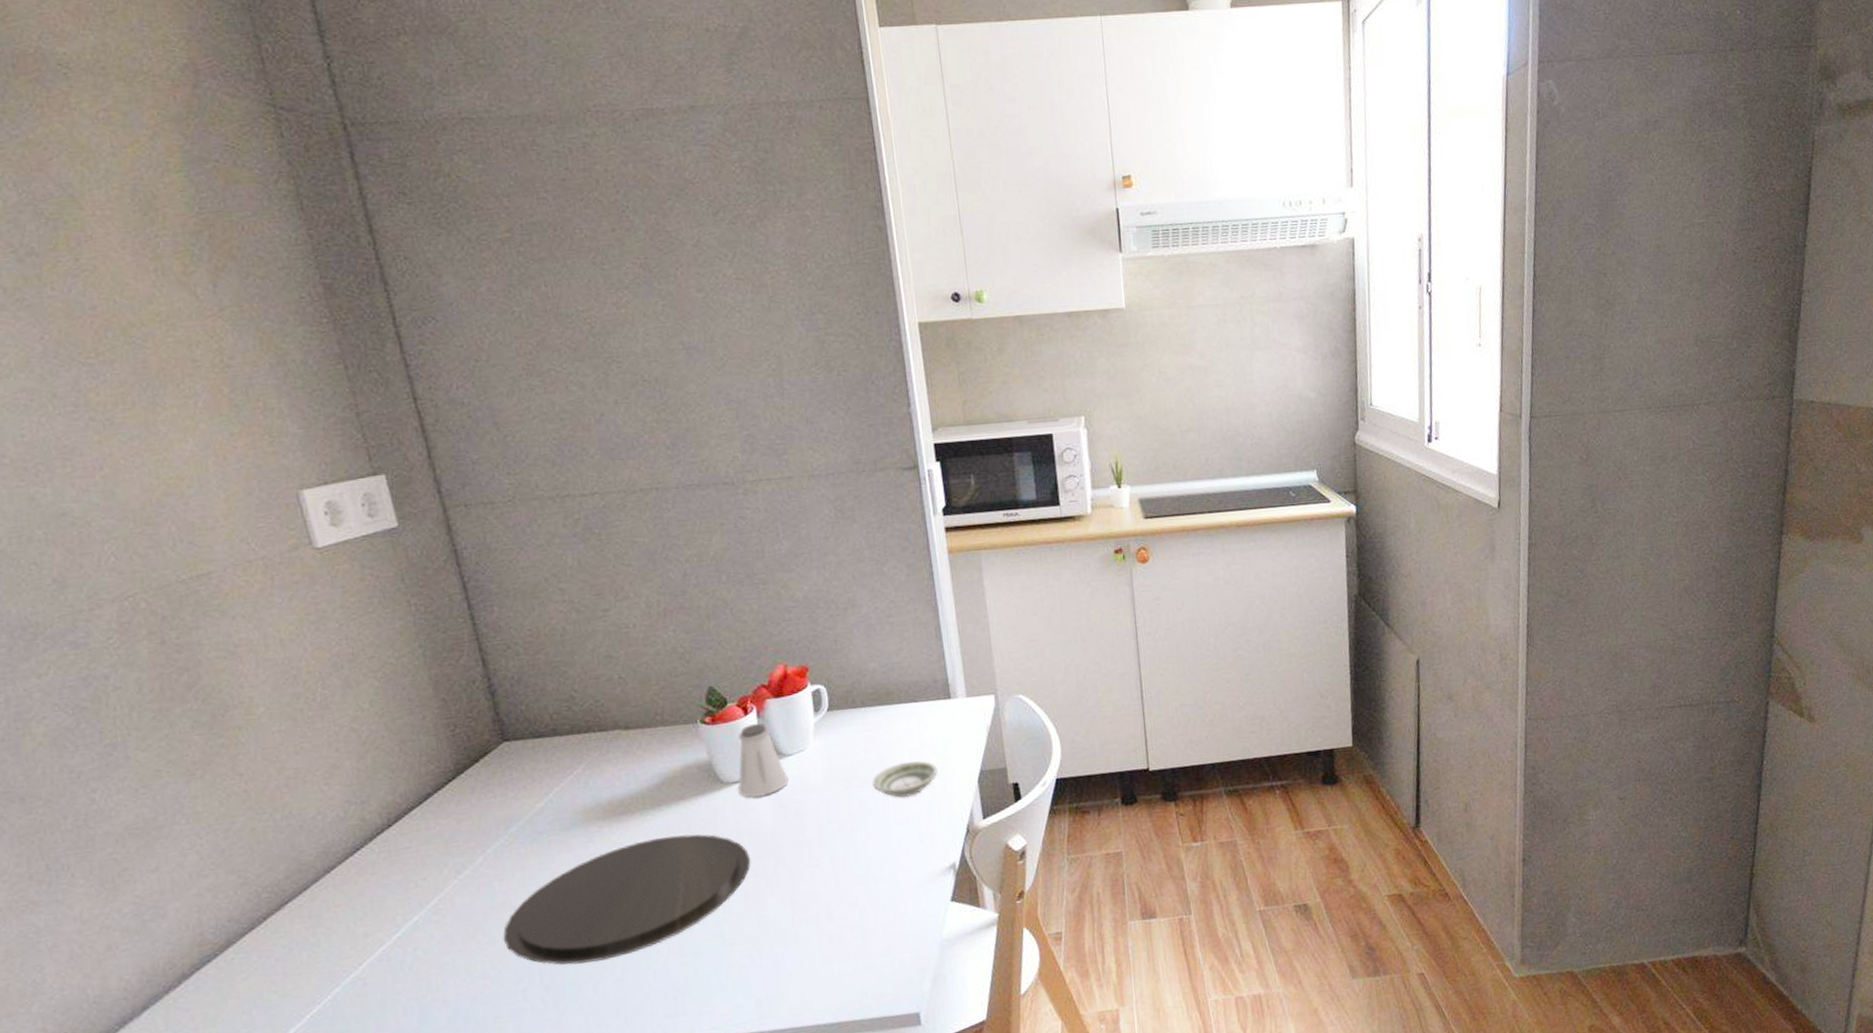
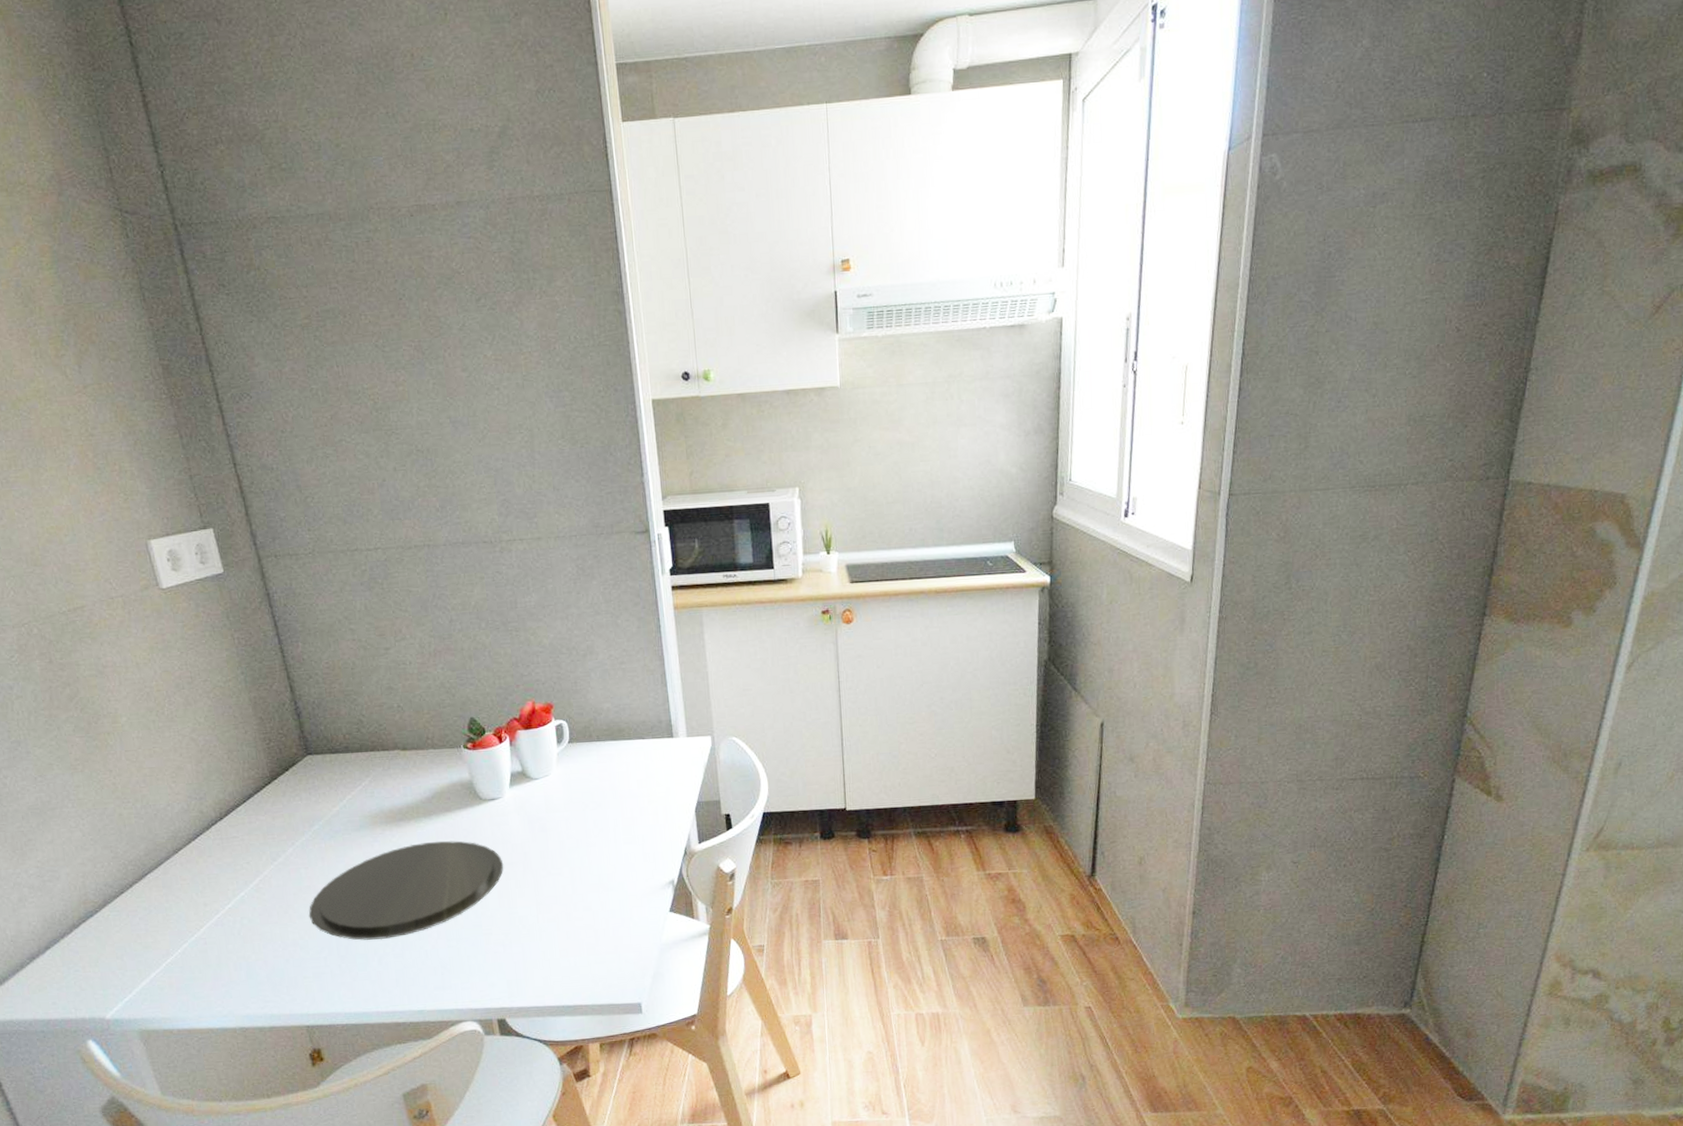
saltshaker: present [738,723,788,798] -> none [494,751,535,814]
saucer: present [872,761,938,798] -> none [605,790,661,822]

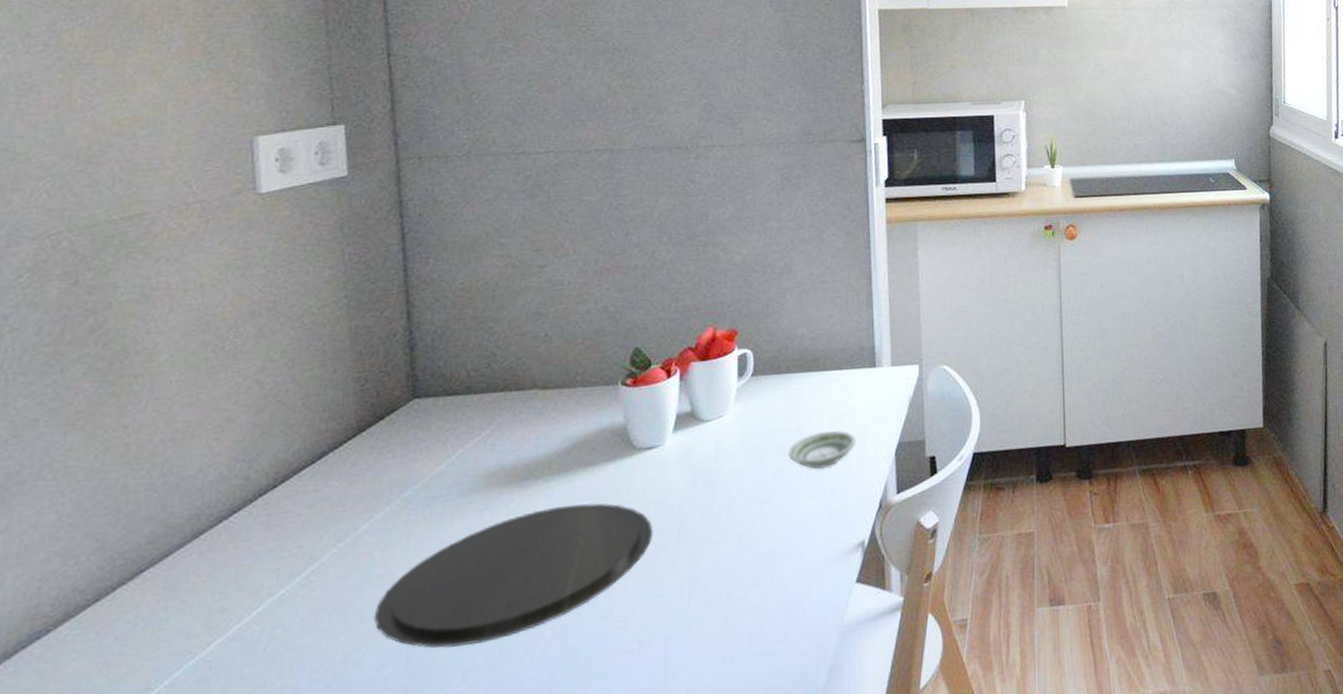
saucer: none [605,790,661,822] -> present [788,430,856,470]

